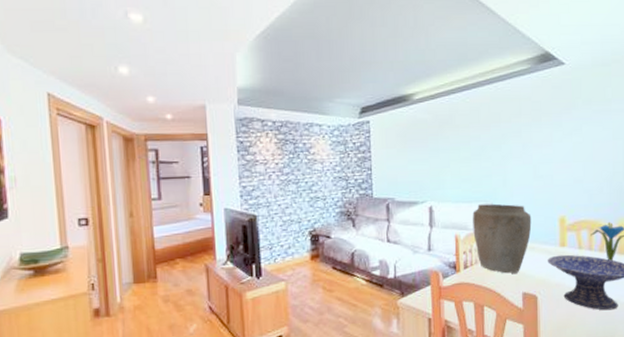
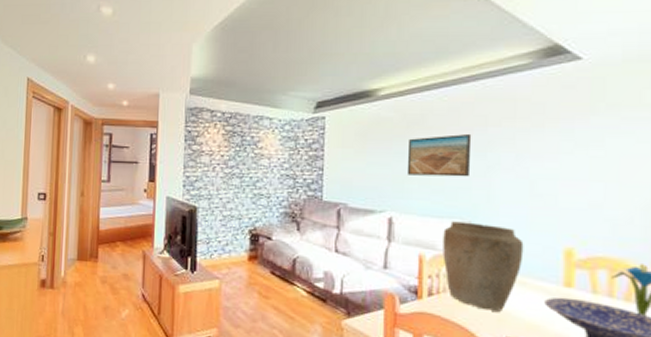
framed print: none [441,129,490,169] -> present [406,133,472,177]

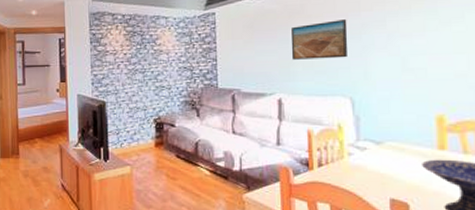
vase: present [442,221,524,312] -> none [328,98,401,176]

